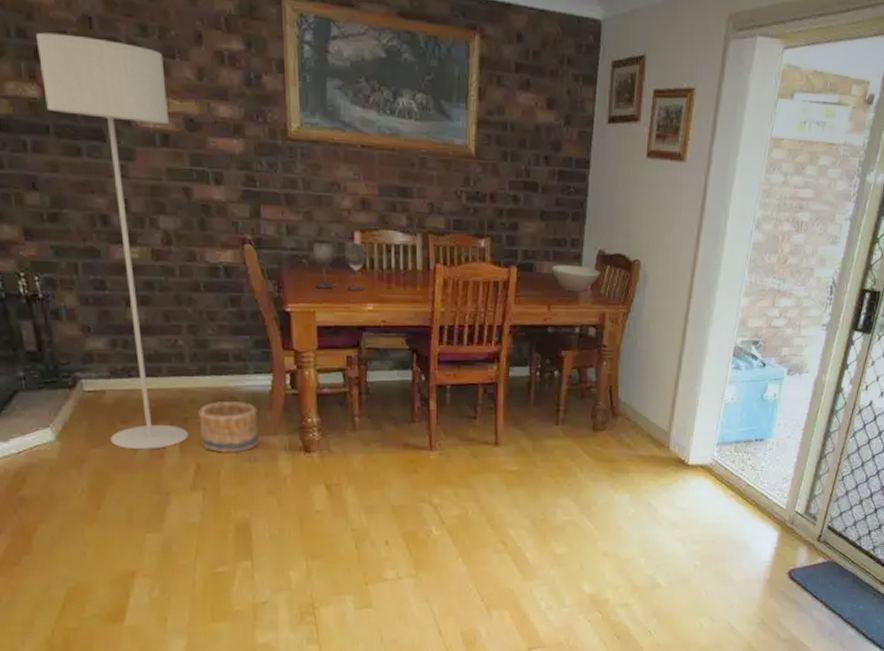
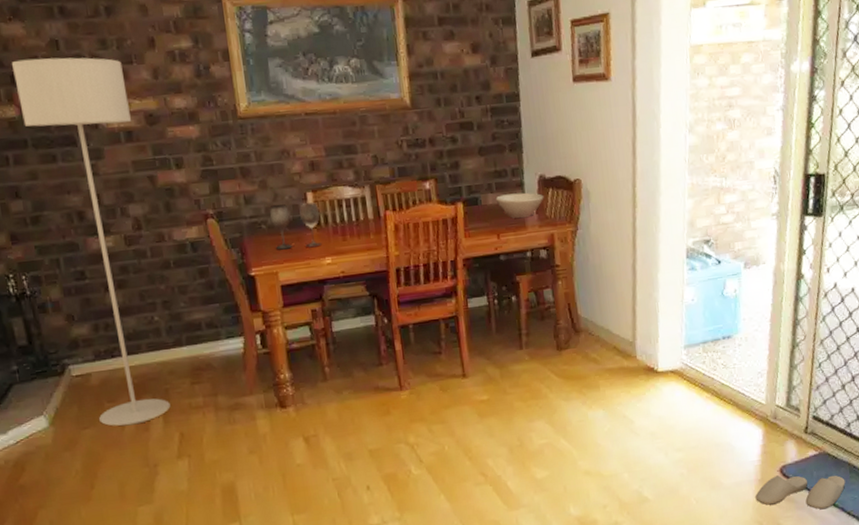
basket: present [198,400,259,453] -> none [178,366,236,419]
slippers: none [761,577,847,614] -> present [755,475,846,510]

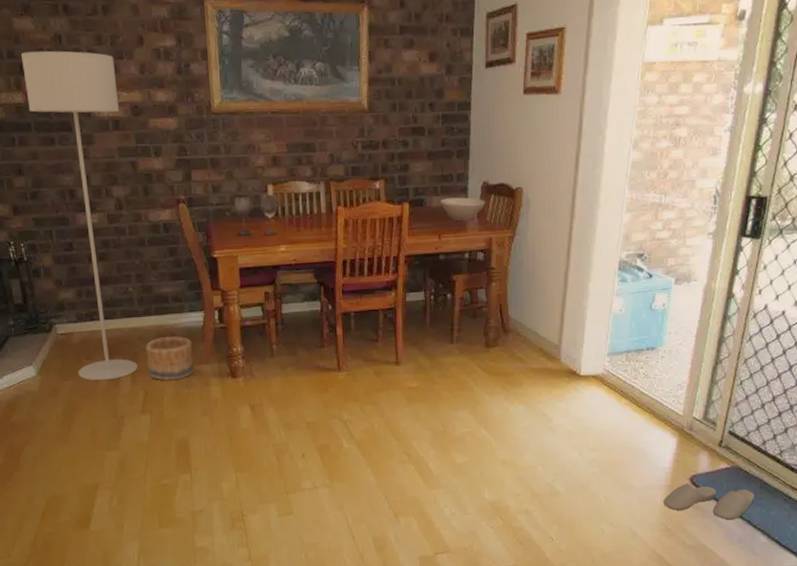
basket: none [178,366,236,419] -> present [145,335,194,381]

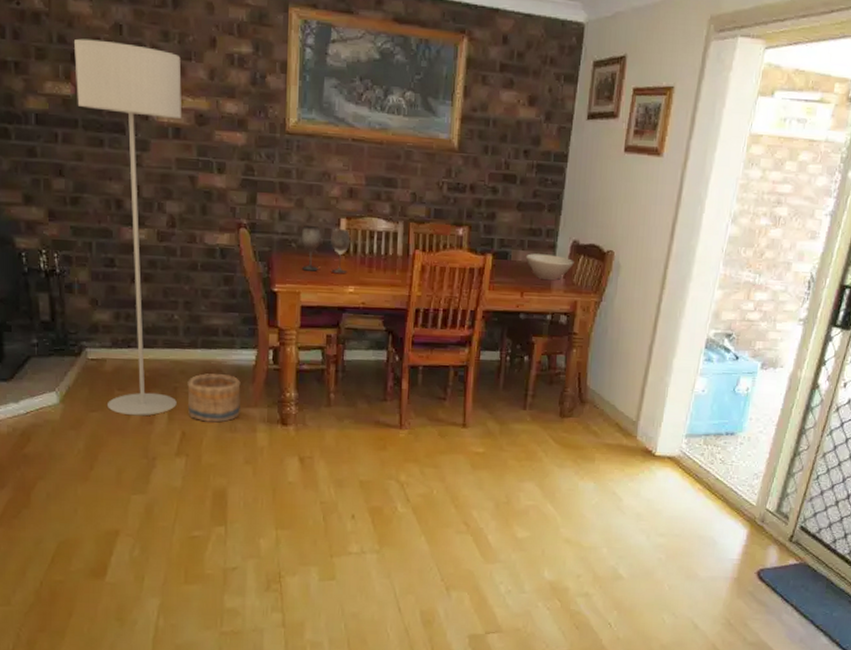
slippers: present [663,483,755,520] -> none [728,577,820,619]

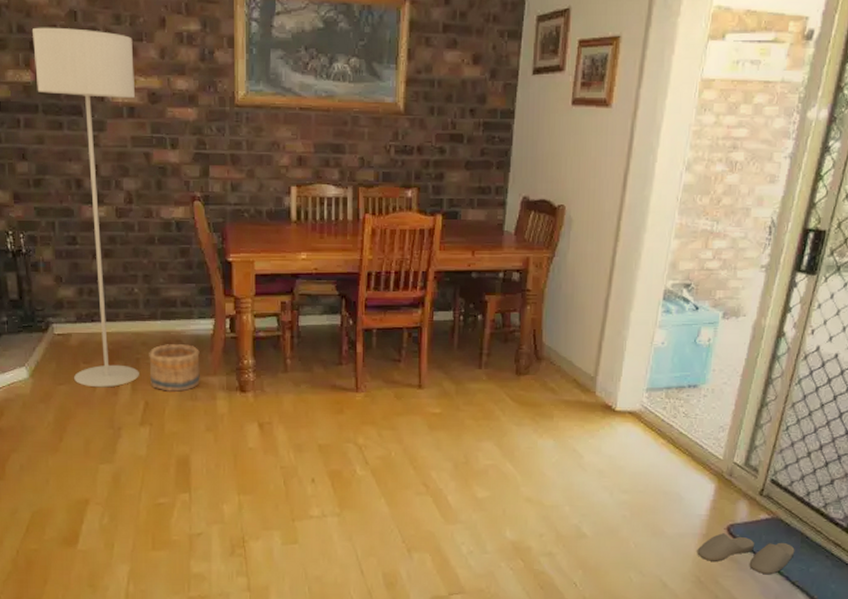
wineglass: present [301,226,351,274] -> none [253,196,301,241]
bowl: present [525,253,574,281] -> none [475,212,525,238]
slippers: none [728,577,820,619] -> present [697,533,795,575]

